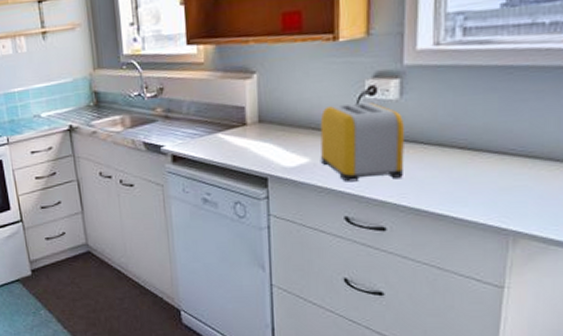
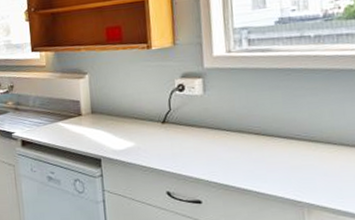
toaster: present [320,101,406,182] -> none [141,96,212,163]

